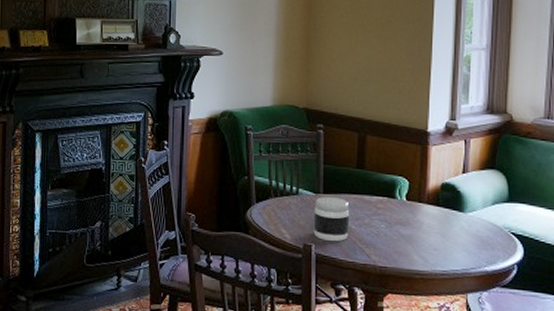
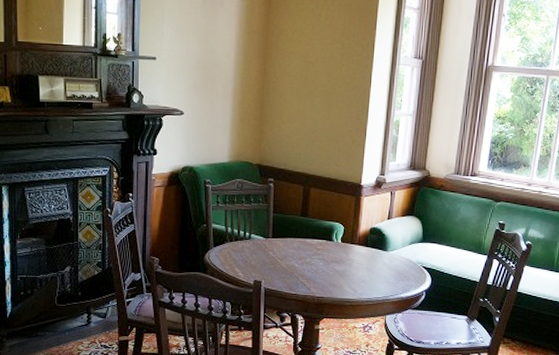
jar: present [313,197,350,242] -> none [263,241,294,278]

